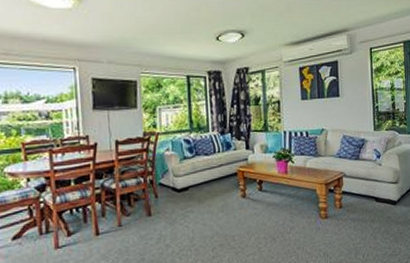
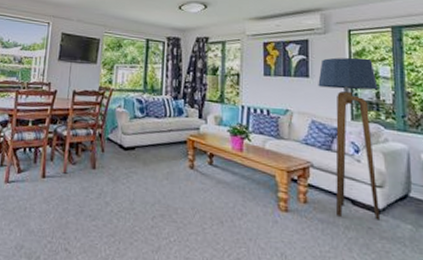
floor lamp: none [347,73,397,213] -> present [318,57,381,221]

